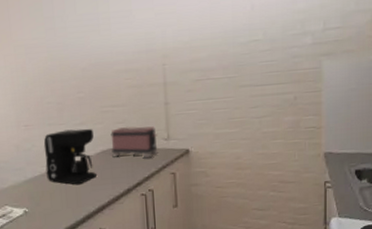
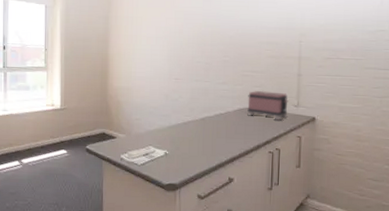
coffee maker: present [43,128,97,185] -> none [188,87,233,136]

